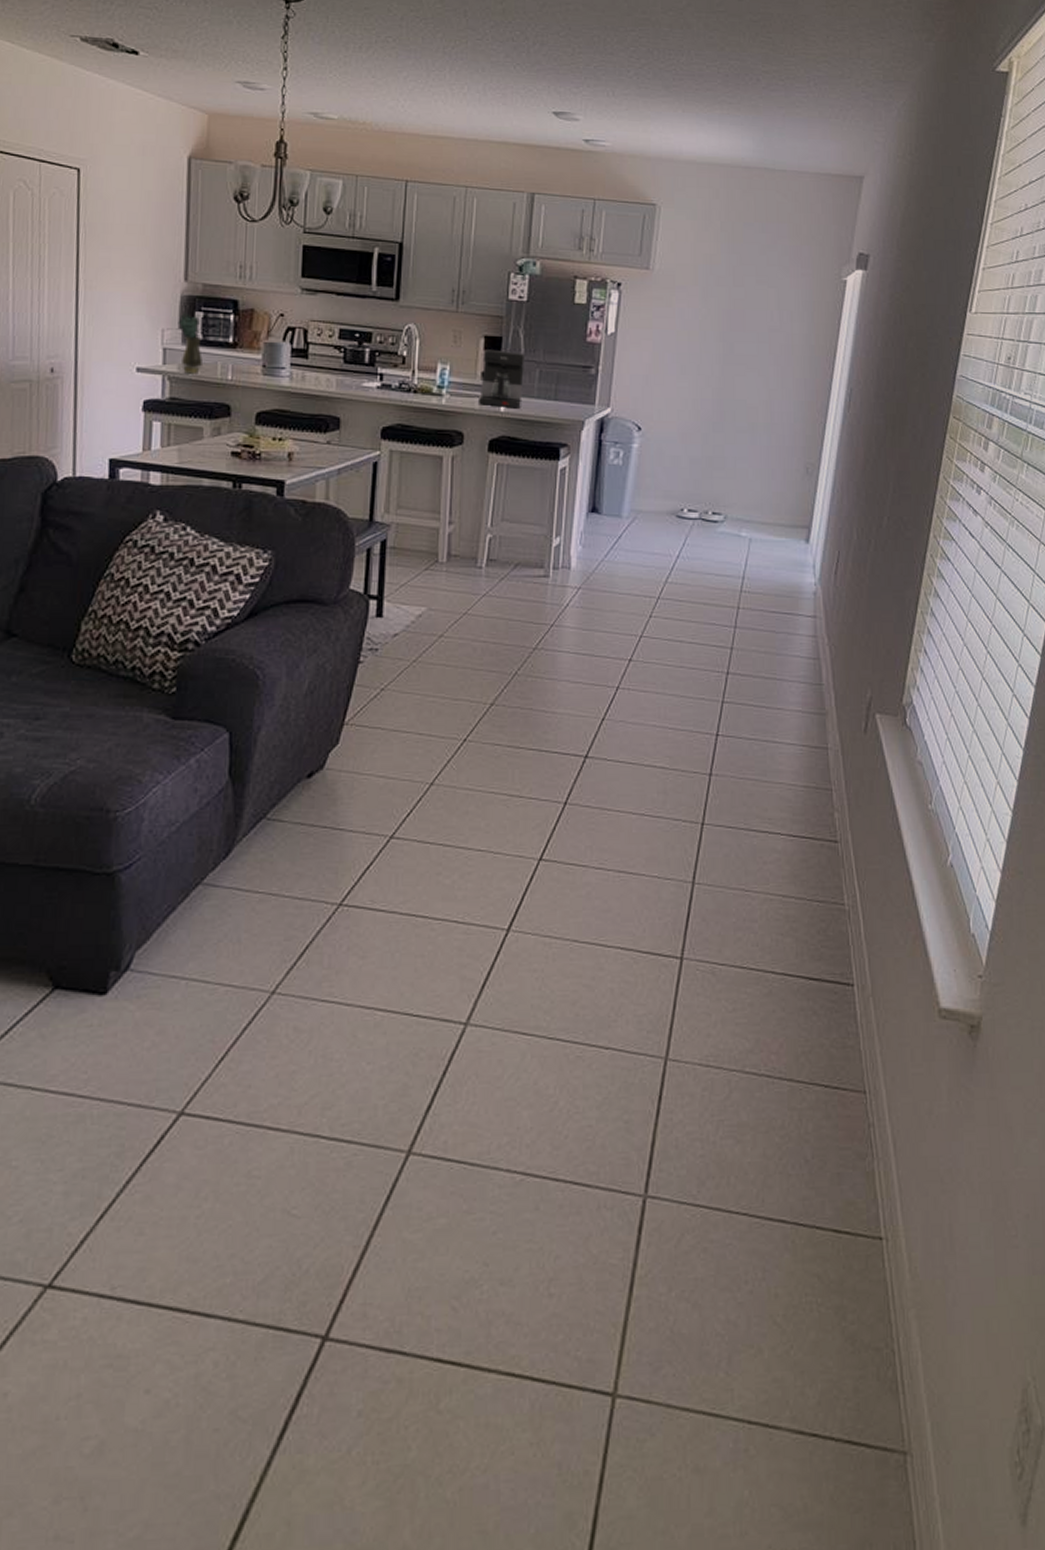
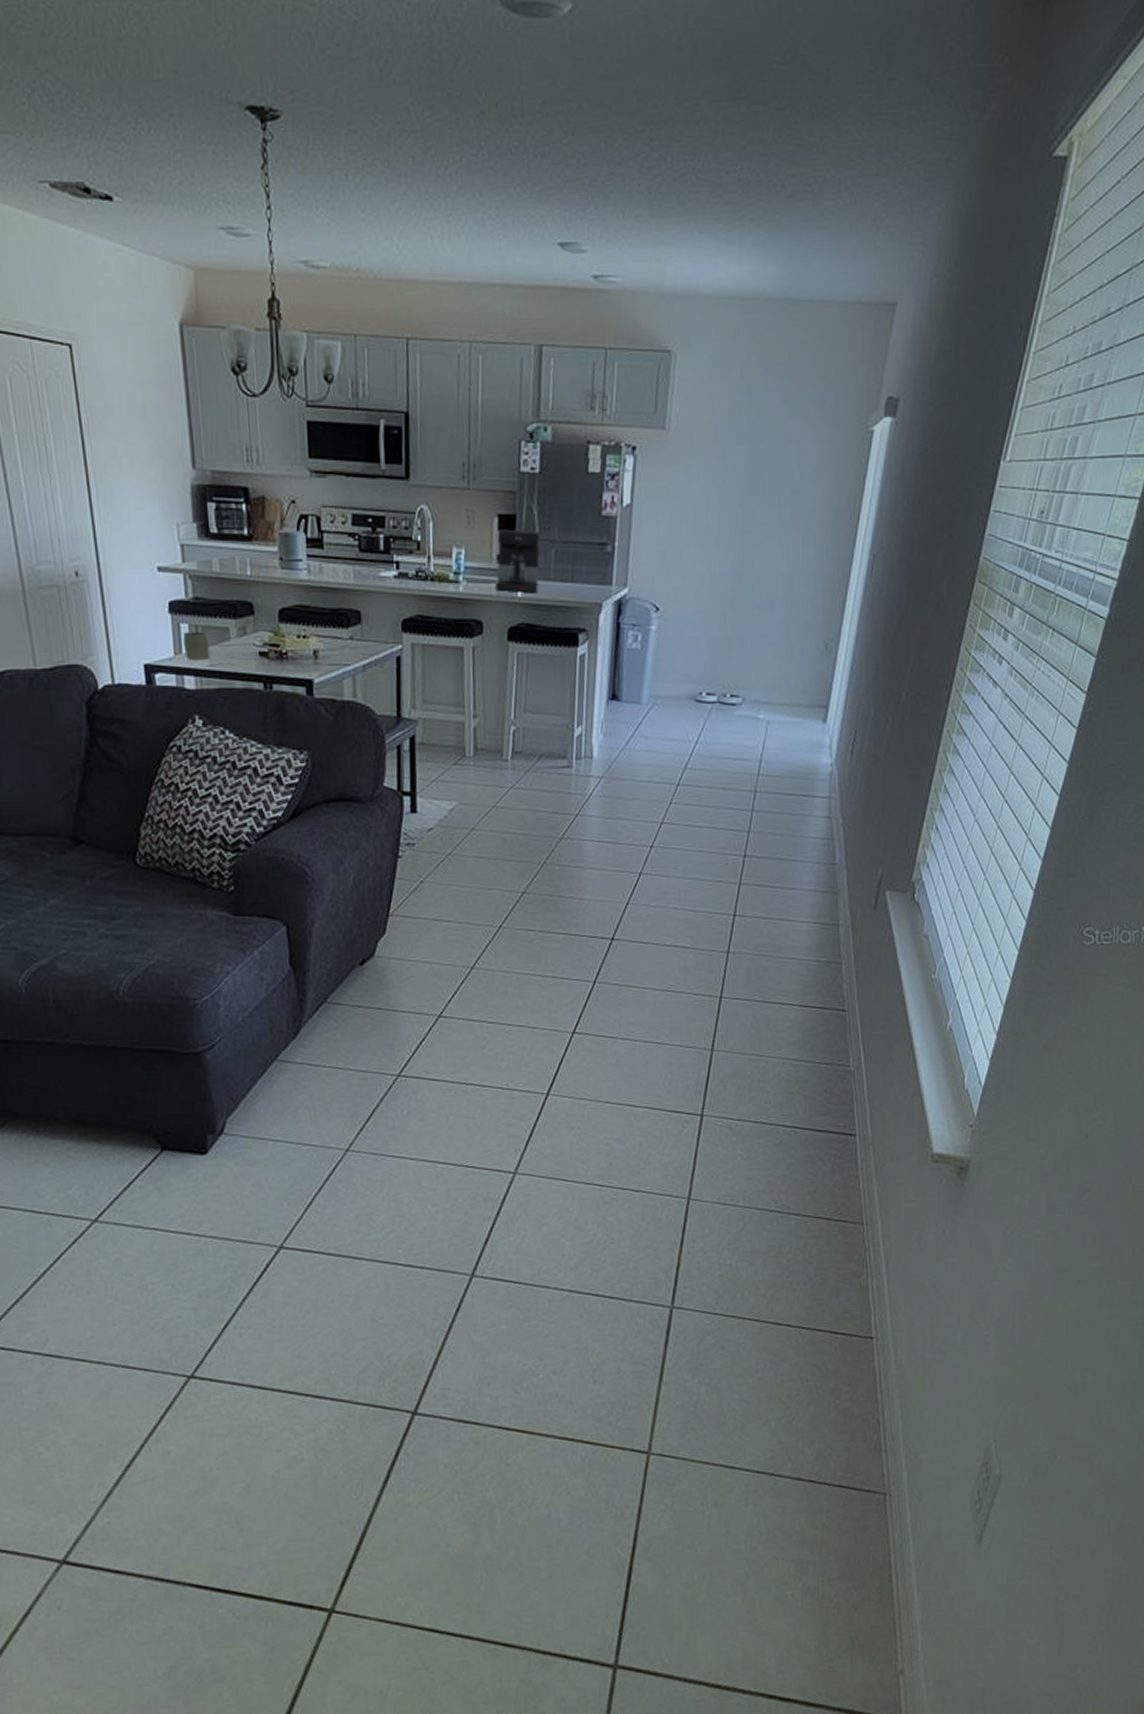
mug: none [153,430,181,458] -> present [183,631,210,661]
vase: present [178,311,204,374] -> none [191,502,222,571]

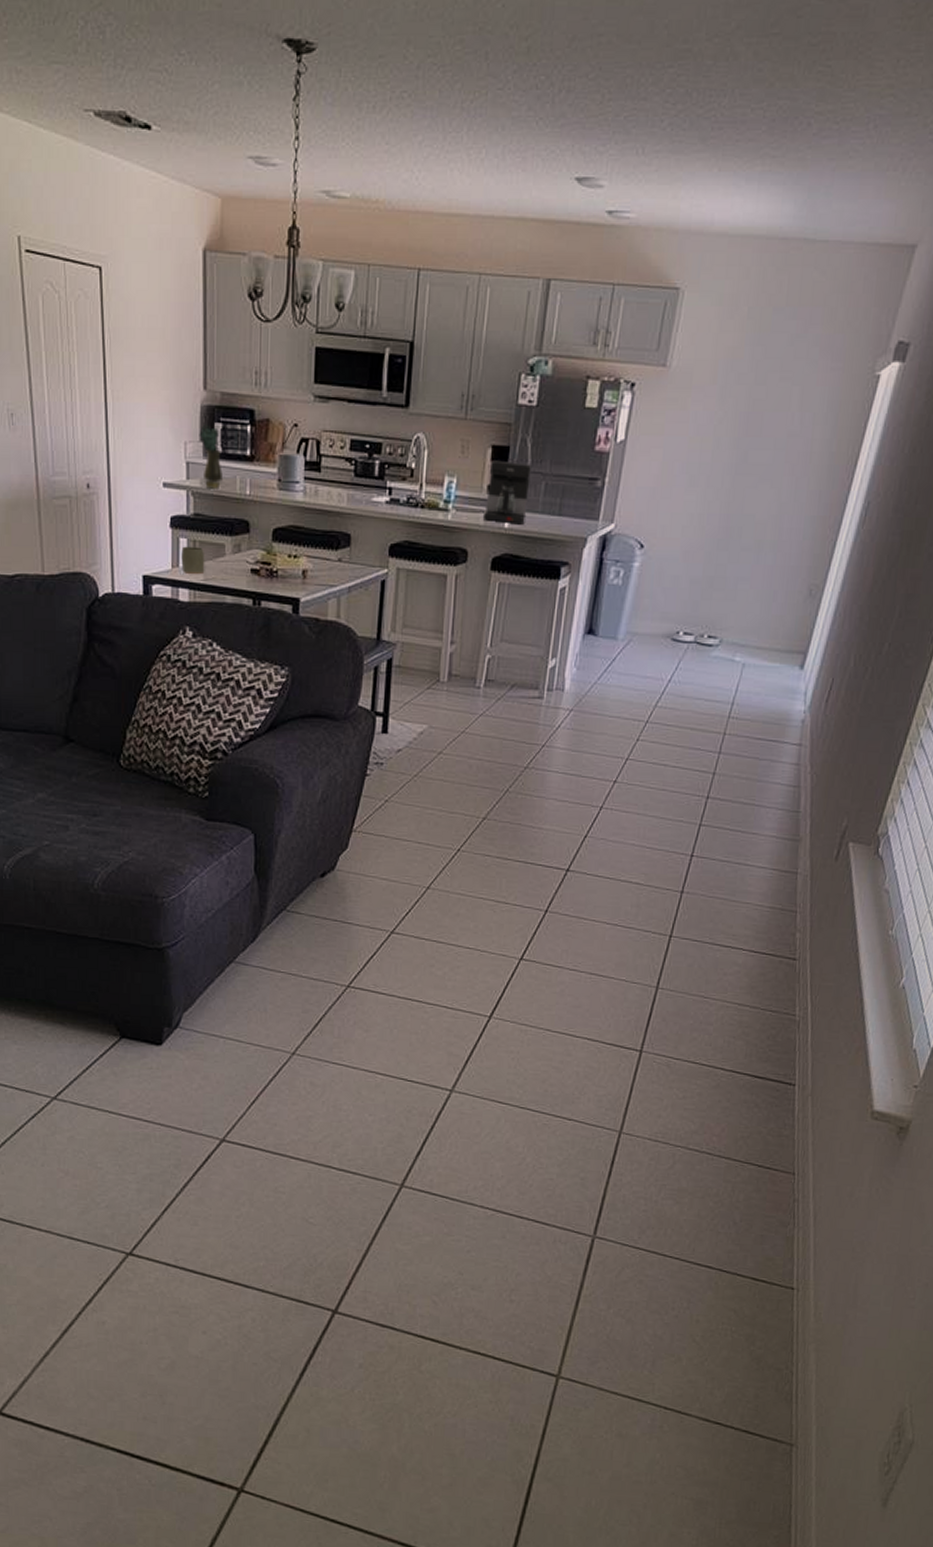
vase: none [191,502,222,571] -> present [199,422,224,489]

